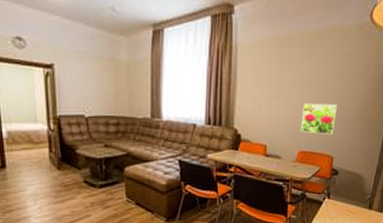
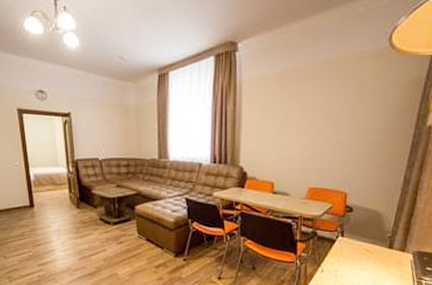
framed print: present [300,103,337,134] -> none [310,137,351,170]

